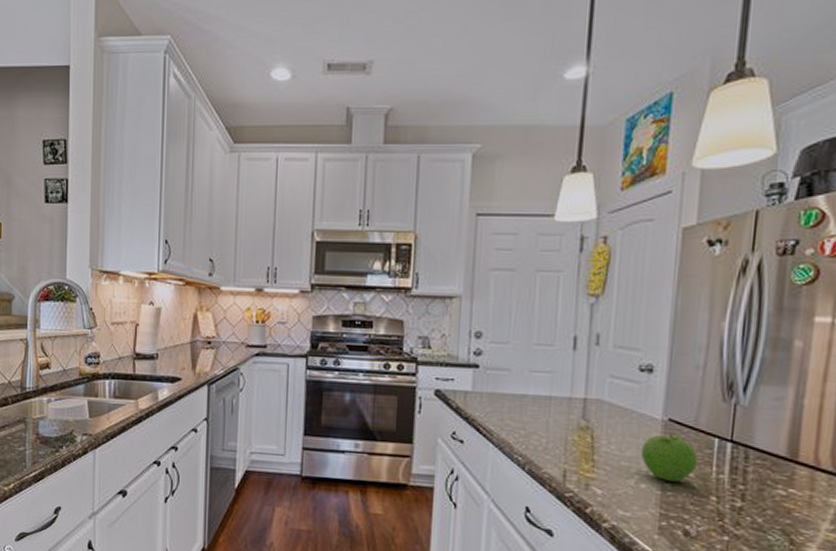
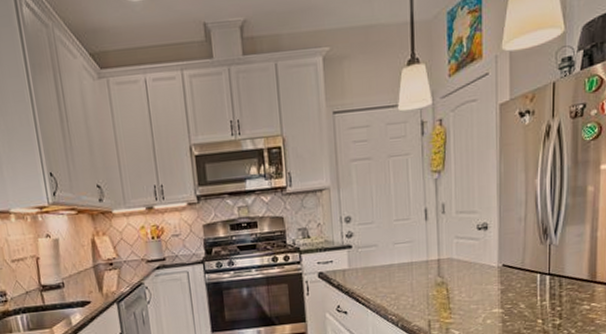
fruit: present [640,432,698,482] -> none [484,275,526,314]

